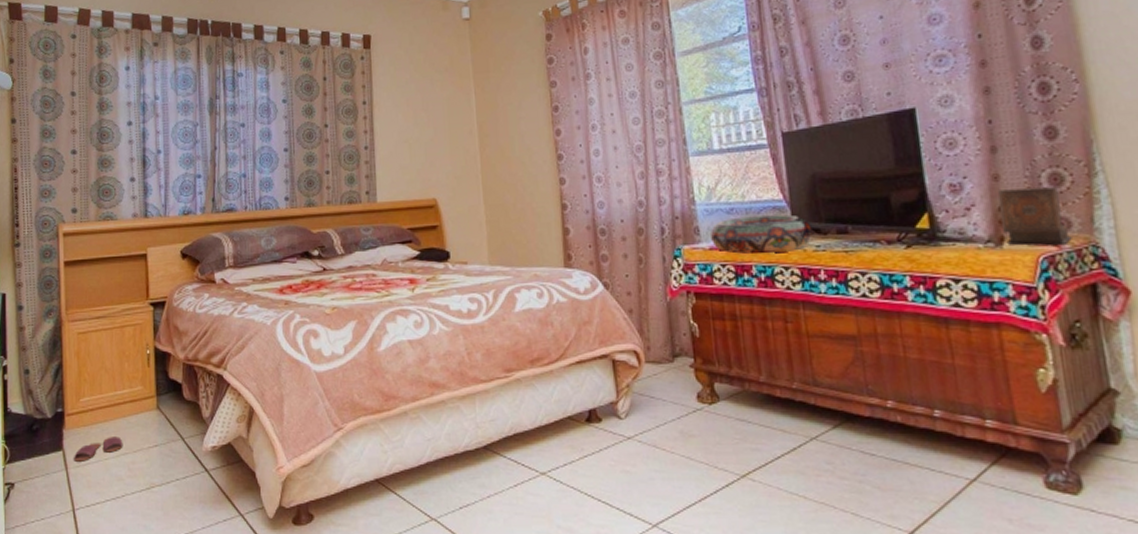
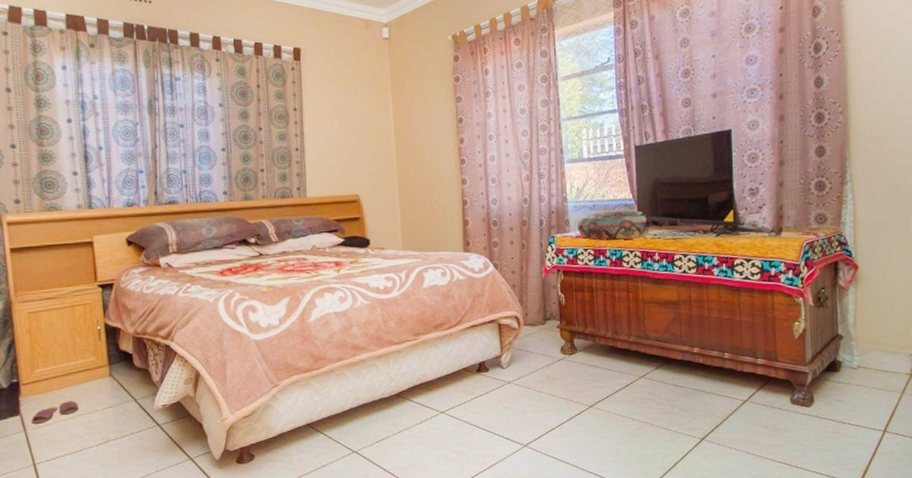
jewelry box: present [998,187,1072,246] -> none [782,192,826,235]

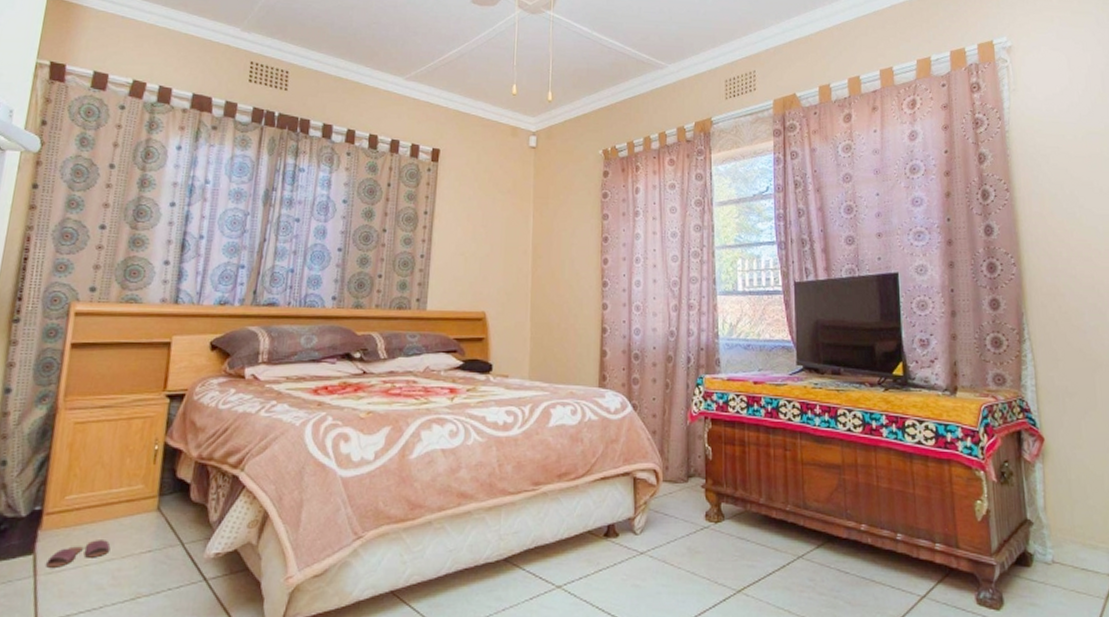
decorative bowl: present [578,210,652,242] -> none [729,353,812,388]

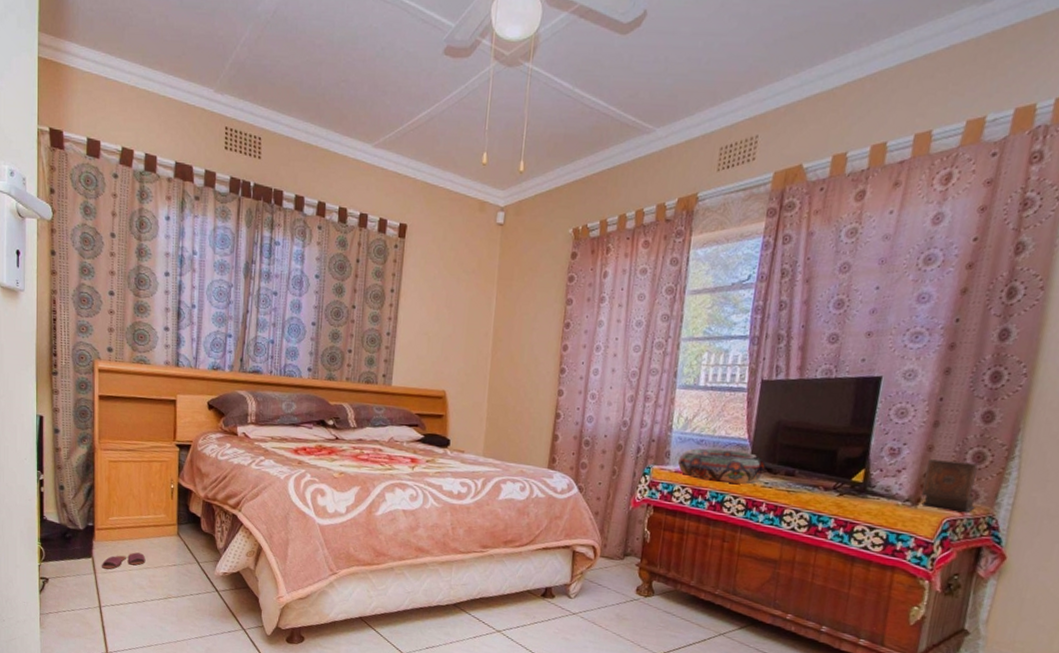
decorative bowl: none [729,353,812,388] -> present [678,448,766,484]
jewelry box: none [955,348,1006,397] -> present [921,459,978,512]

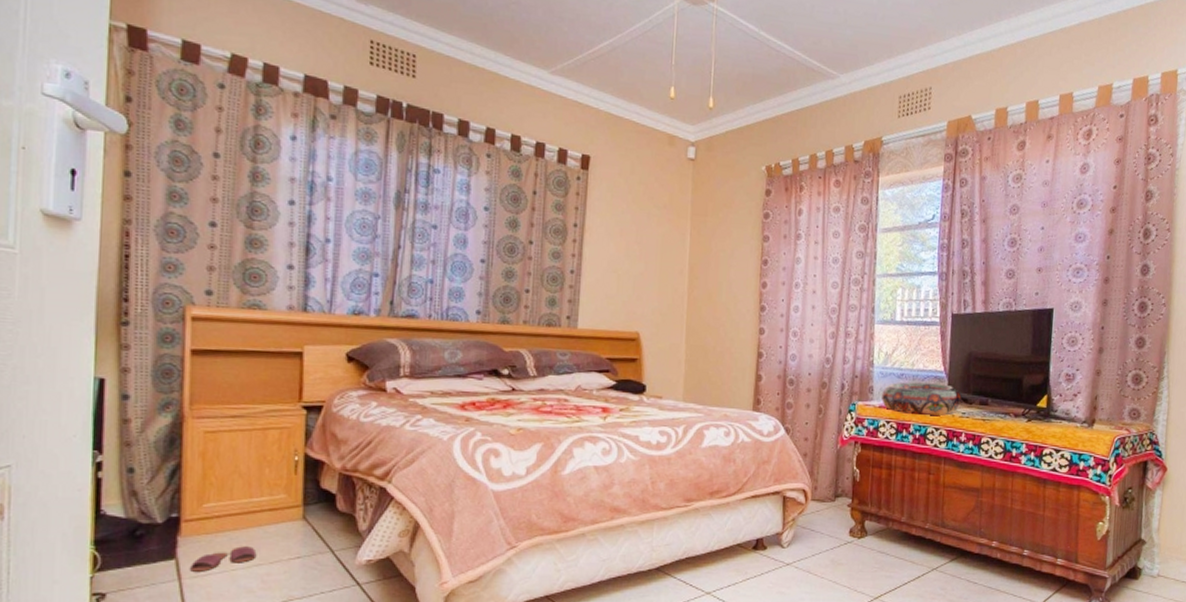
jewelry box: present [921,459,978,512] -> none [1095,383,1139,430]

